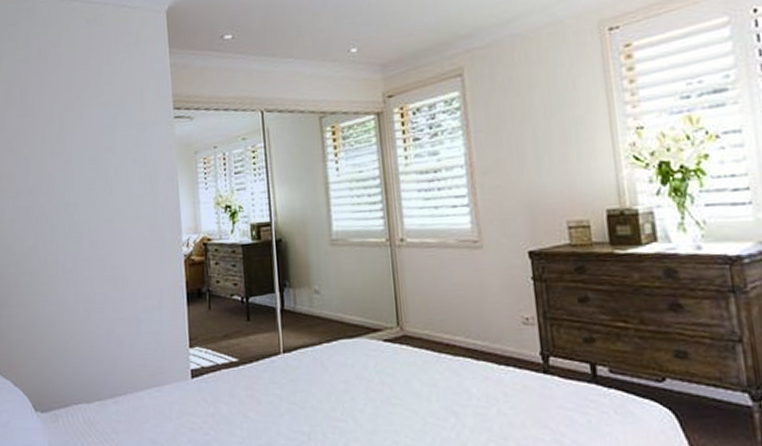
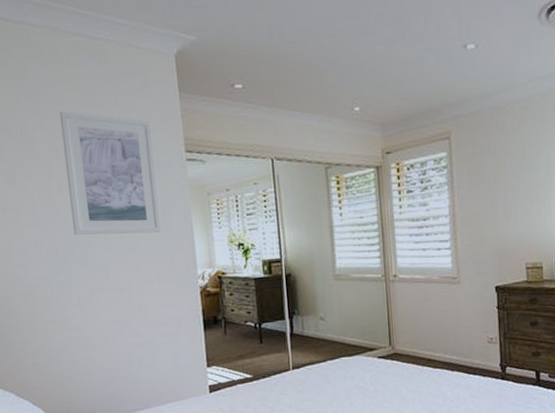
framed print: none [56,76,148,201] -> present [59,111,162,235]

